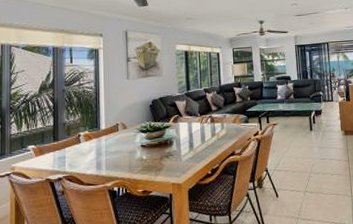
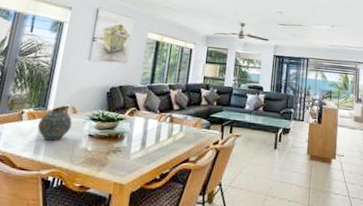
snuff bottle: none [95,123,125,156] -> present [37,105,73,141]

